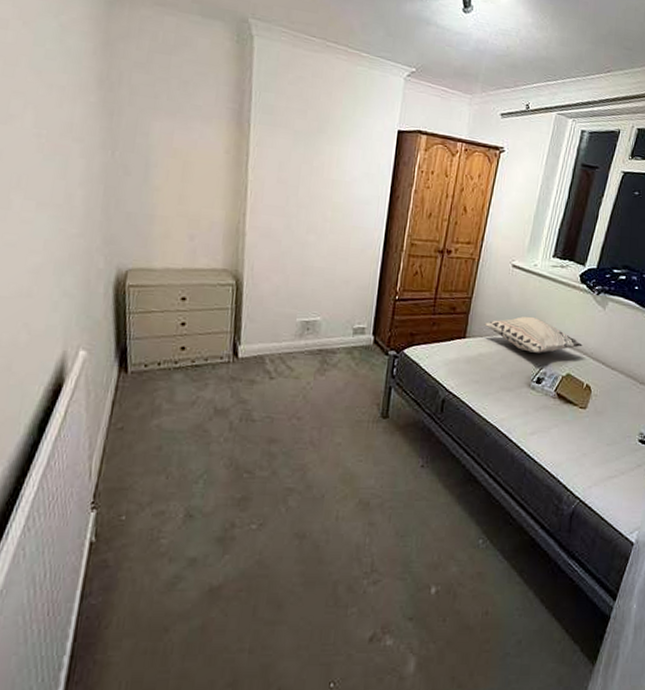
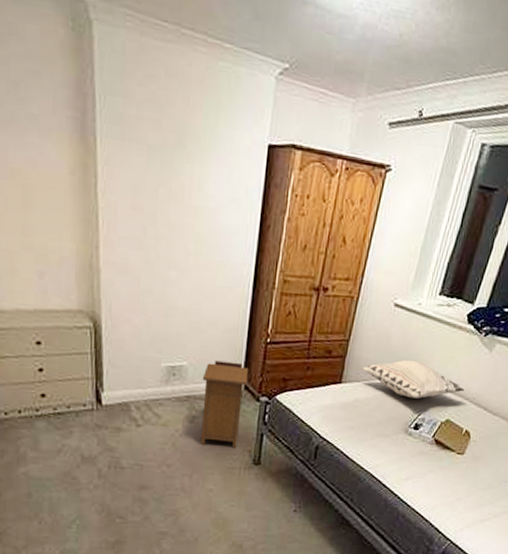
nightstand: none [330,316,379,401] -> present [200,360,249,448]

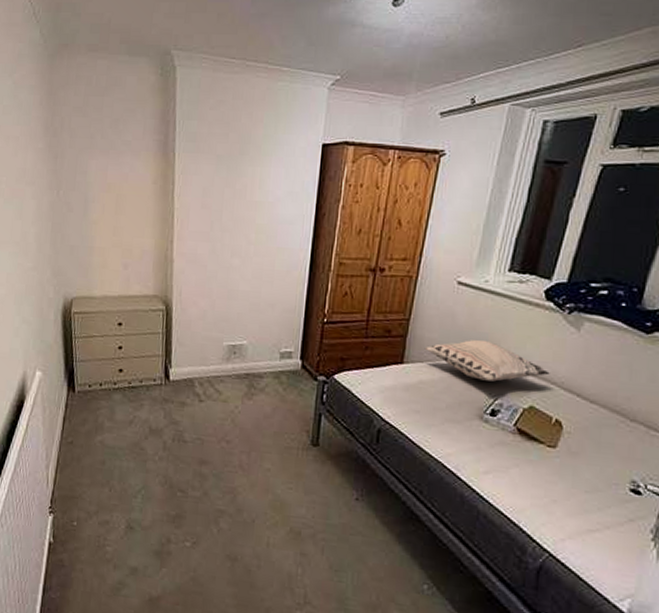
nightstand: present [200,360,249,448] -> none [258,340,306,427]

